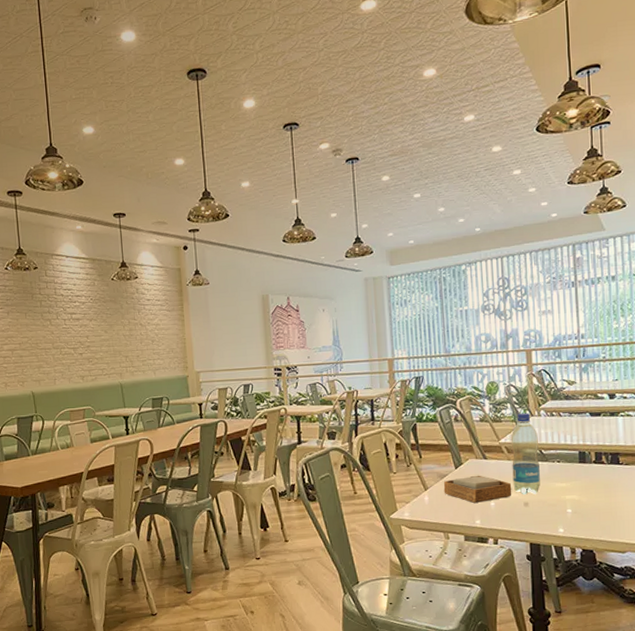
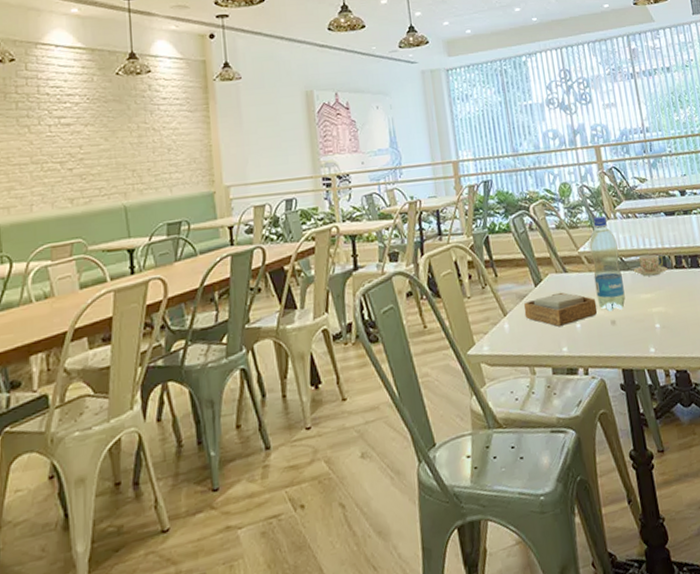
teacup: none [551,449,586,468] -> present [633,254,668,277]

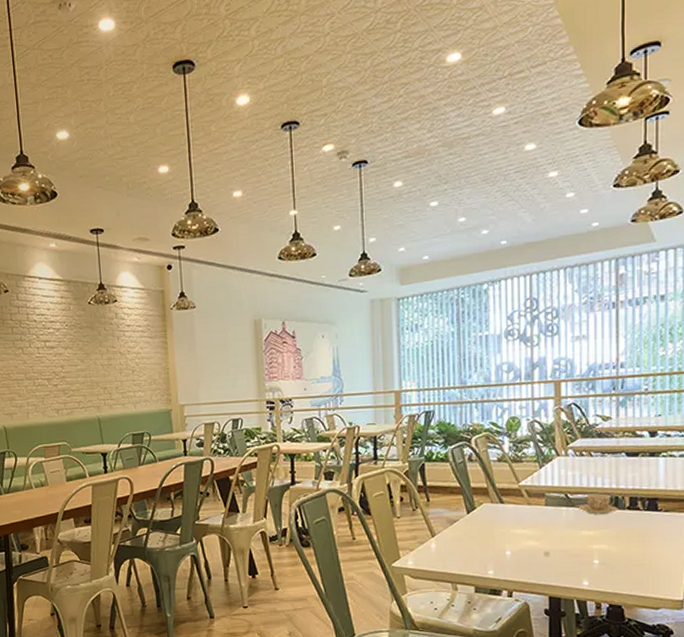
napkin holder: present [523,292,598,327] -> none [453,521,531,551]
bottle: present [589,215,626,312] -> none [532,452,564,544]

